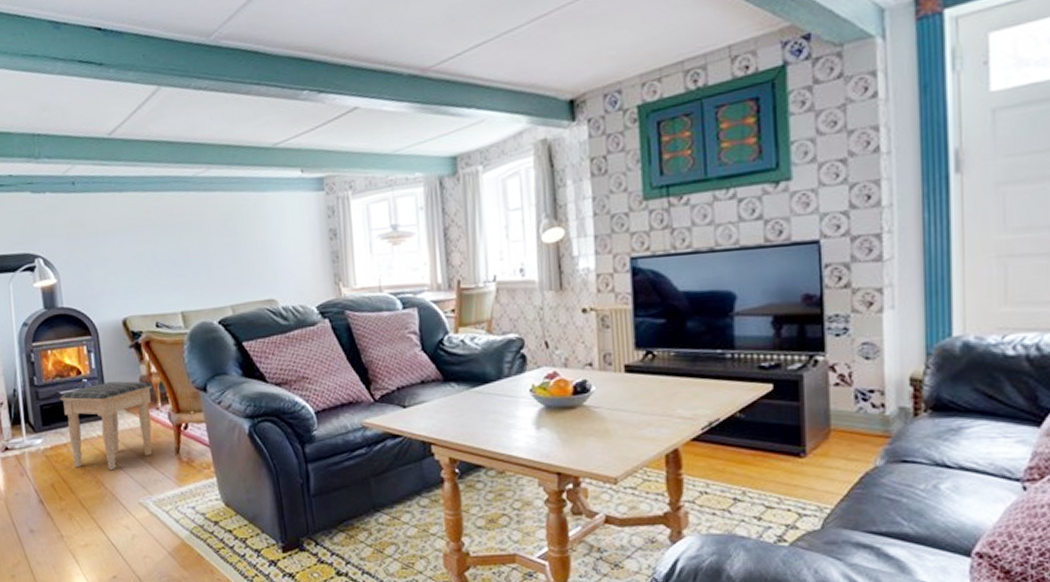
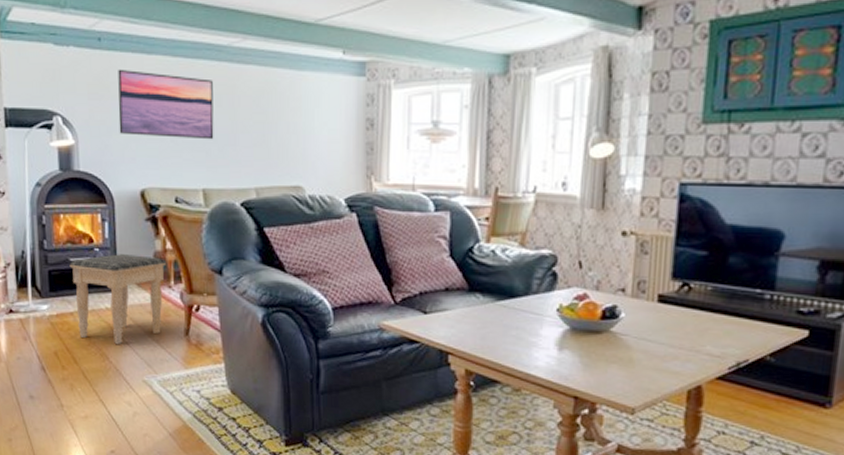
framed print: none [92,208,188,269] -> present [118,69,214,140]

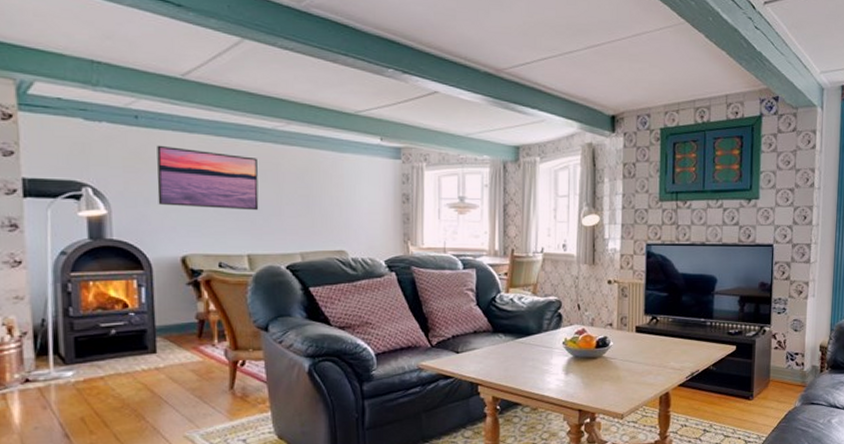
footstool: present [69,254,166,345] -> none [100,317,209,405]

